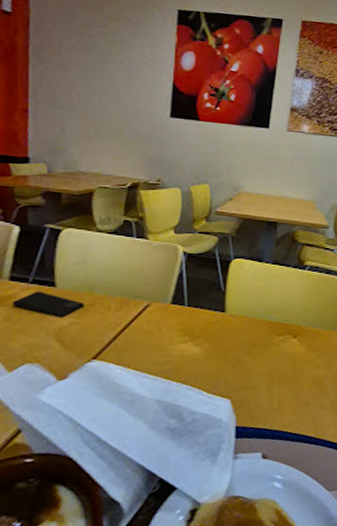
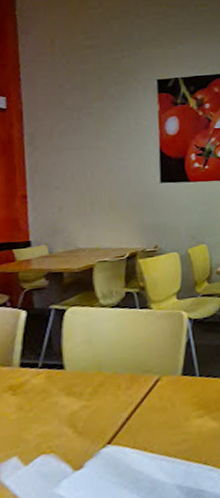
smartphone: present [13,291,84,318] -> none [24,375,94,403]

